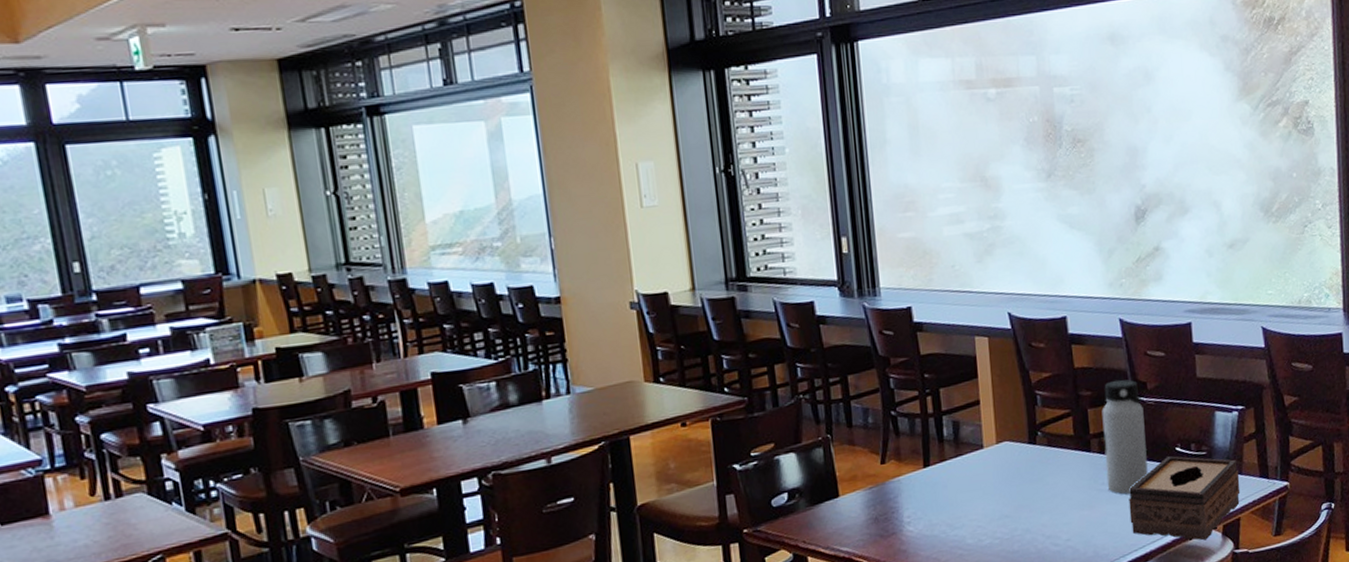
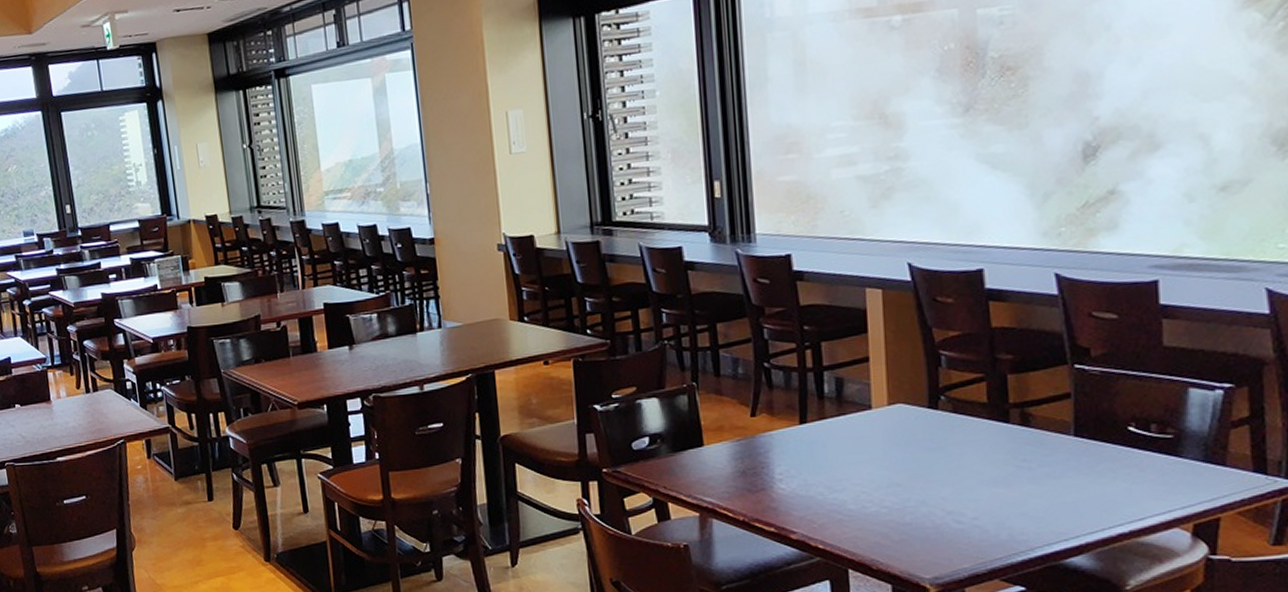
water bottle: present [1102,379,1148,494] -> none [1026,343,1087,475]
tissue box: present [1128,455,1241,541] -> none [1058,435,1222,539]

